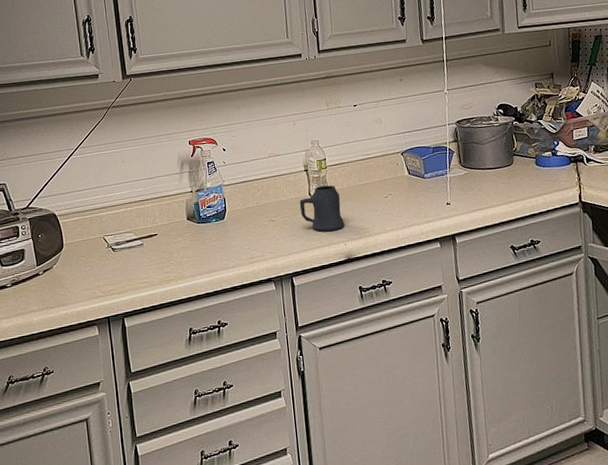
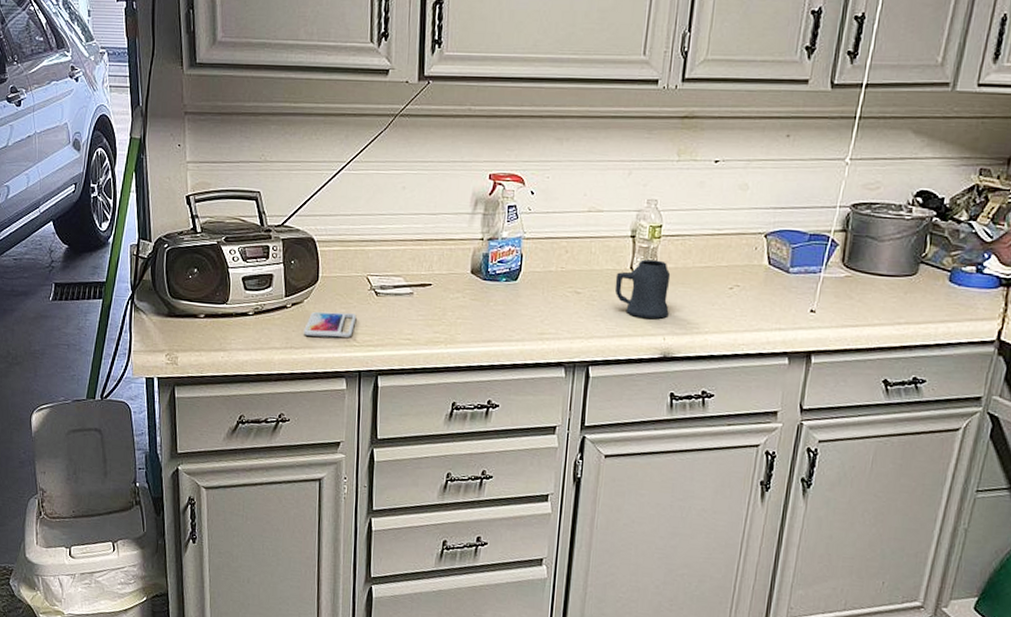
smartphone: none [56,270,100,296] -> present [303,311,357,338]

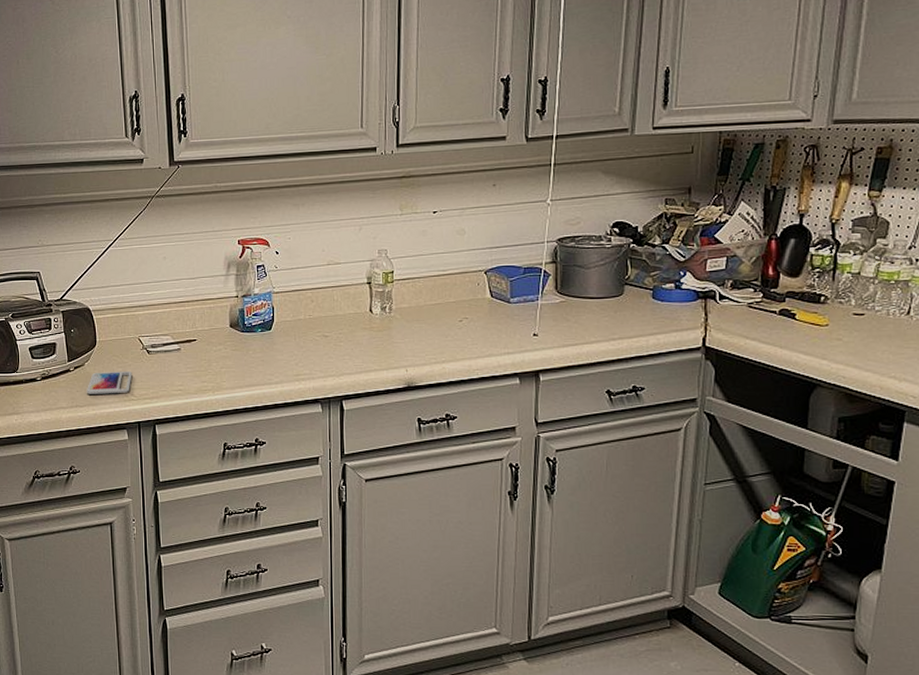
mug: present [614,259,671,319] -> none [357,302,408,354]

